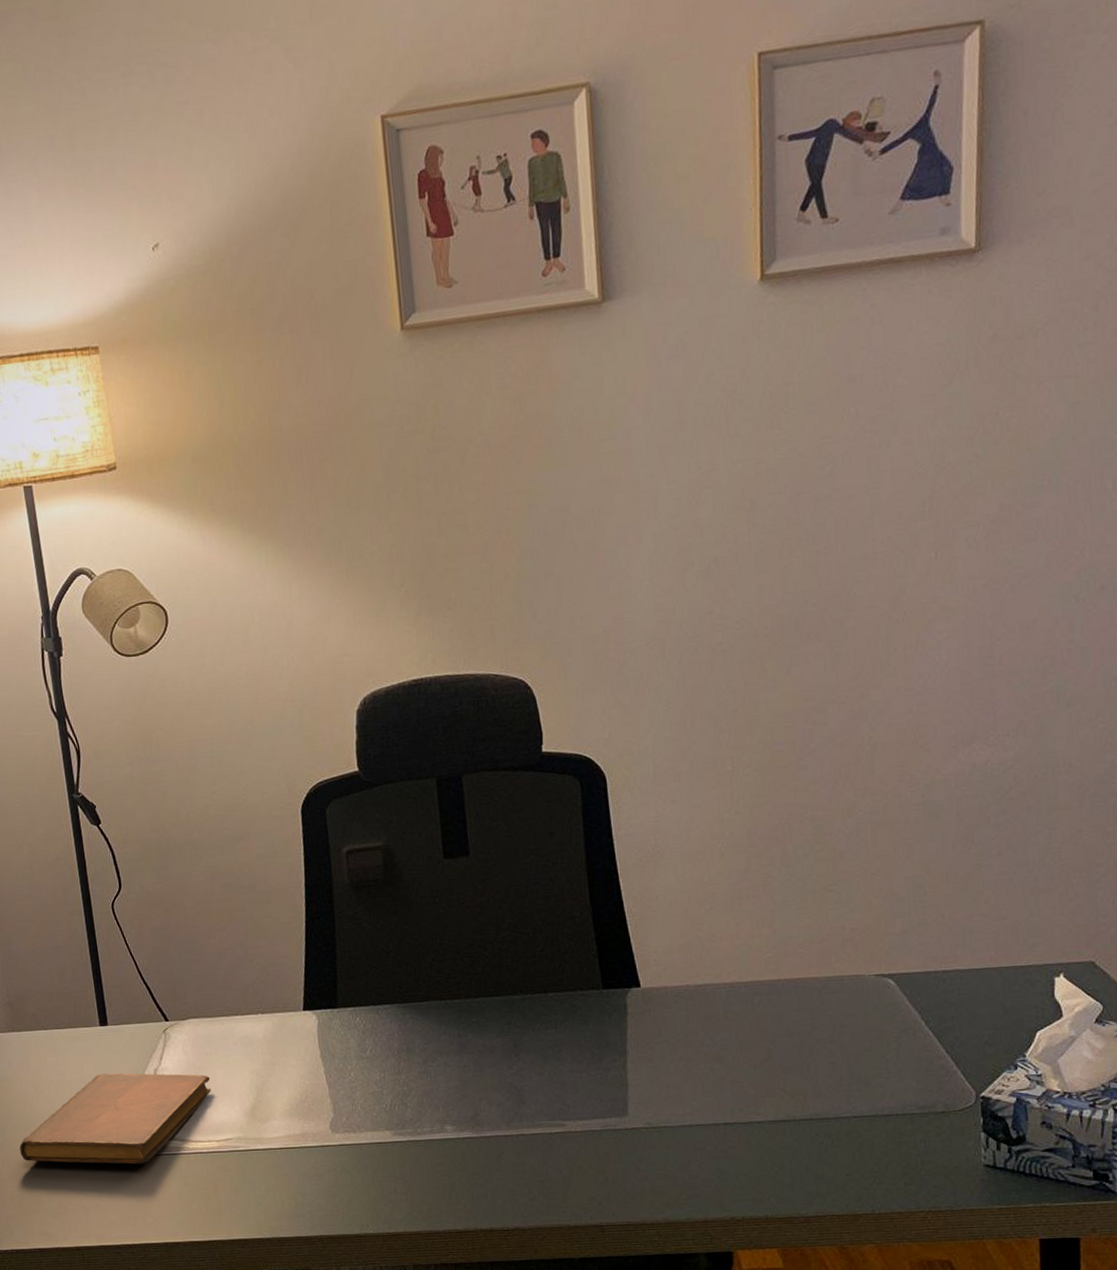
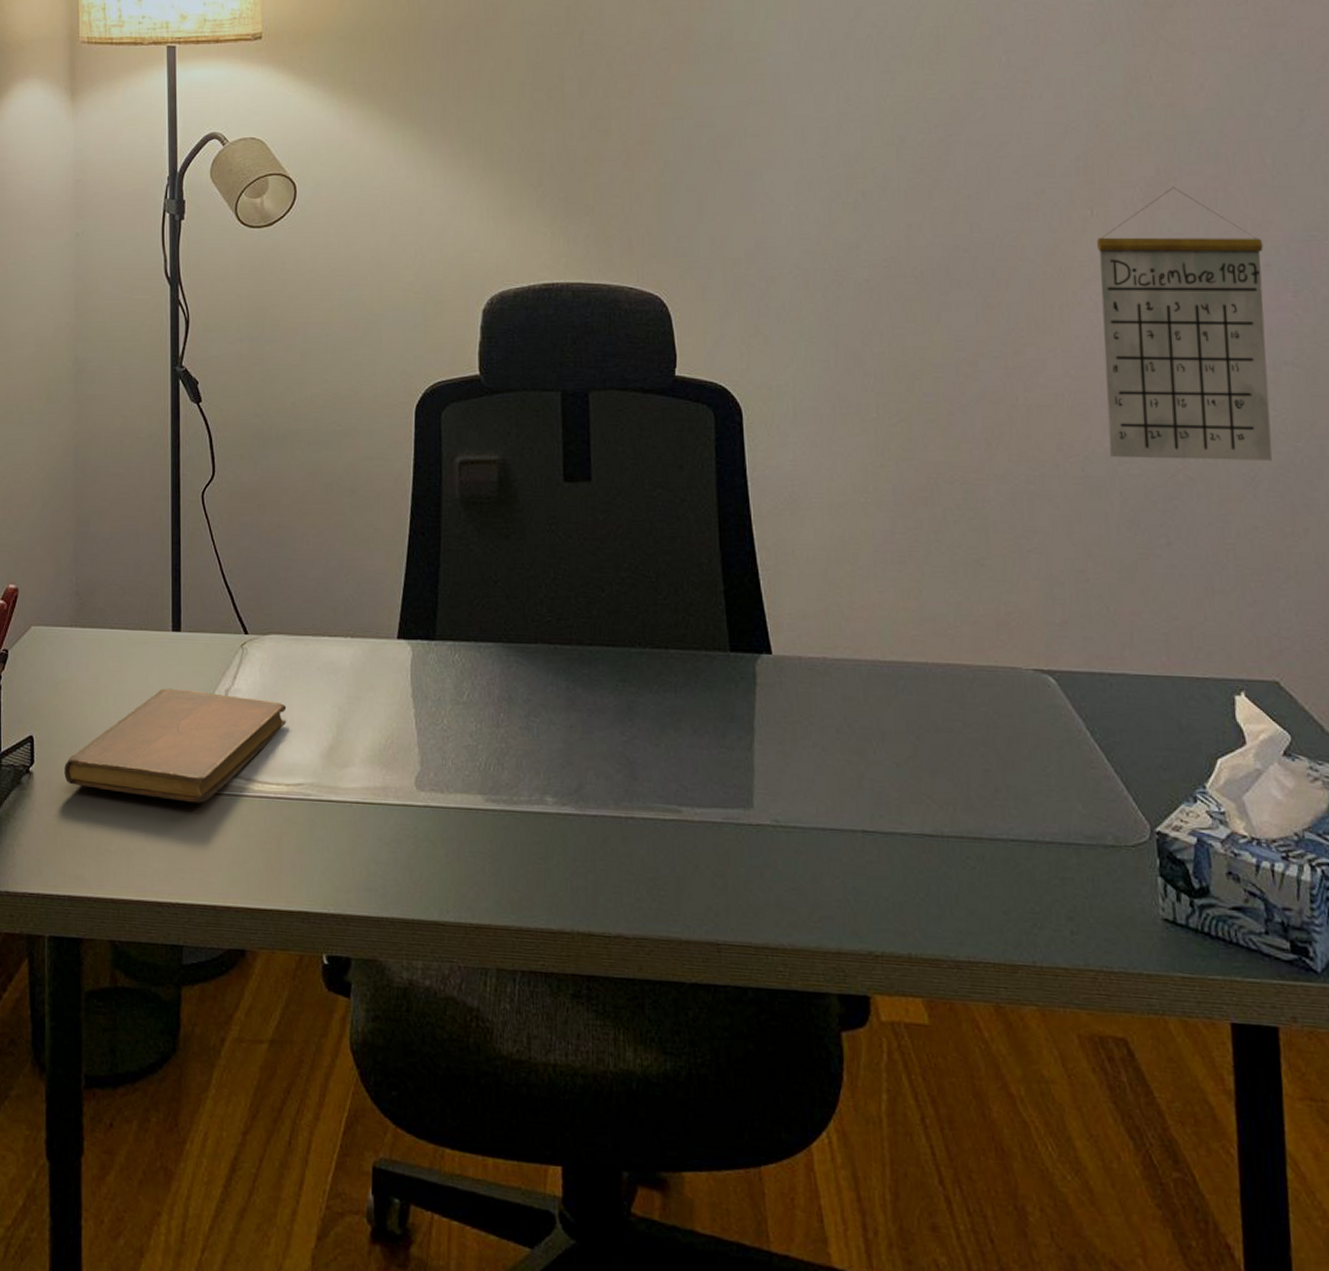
calendar: none [941,521,1100,782] -> present [1097,187,1273,461]

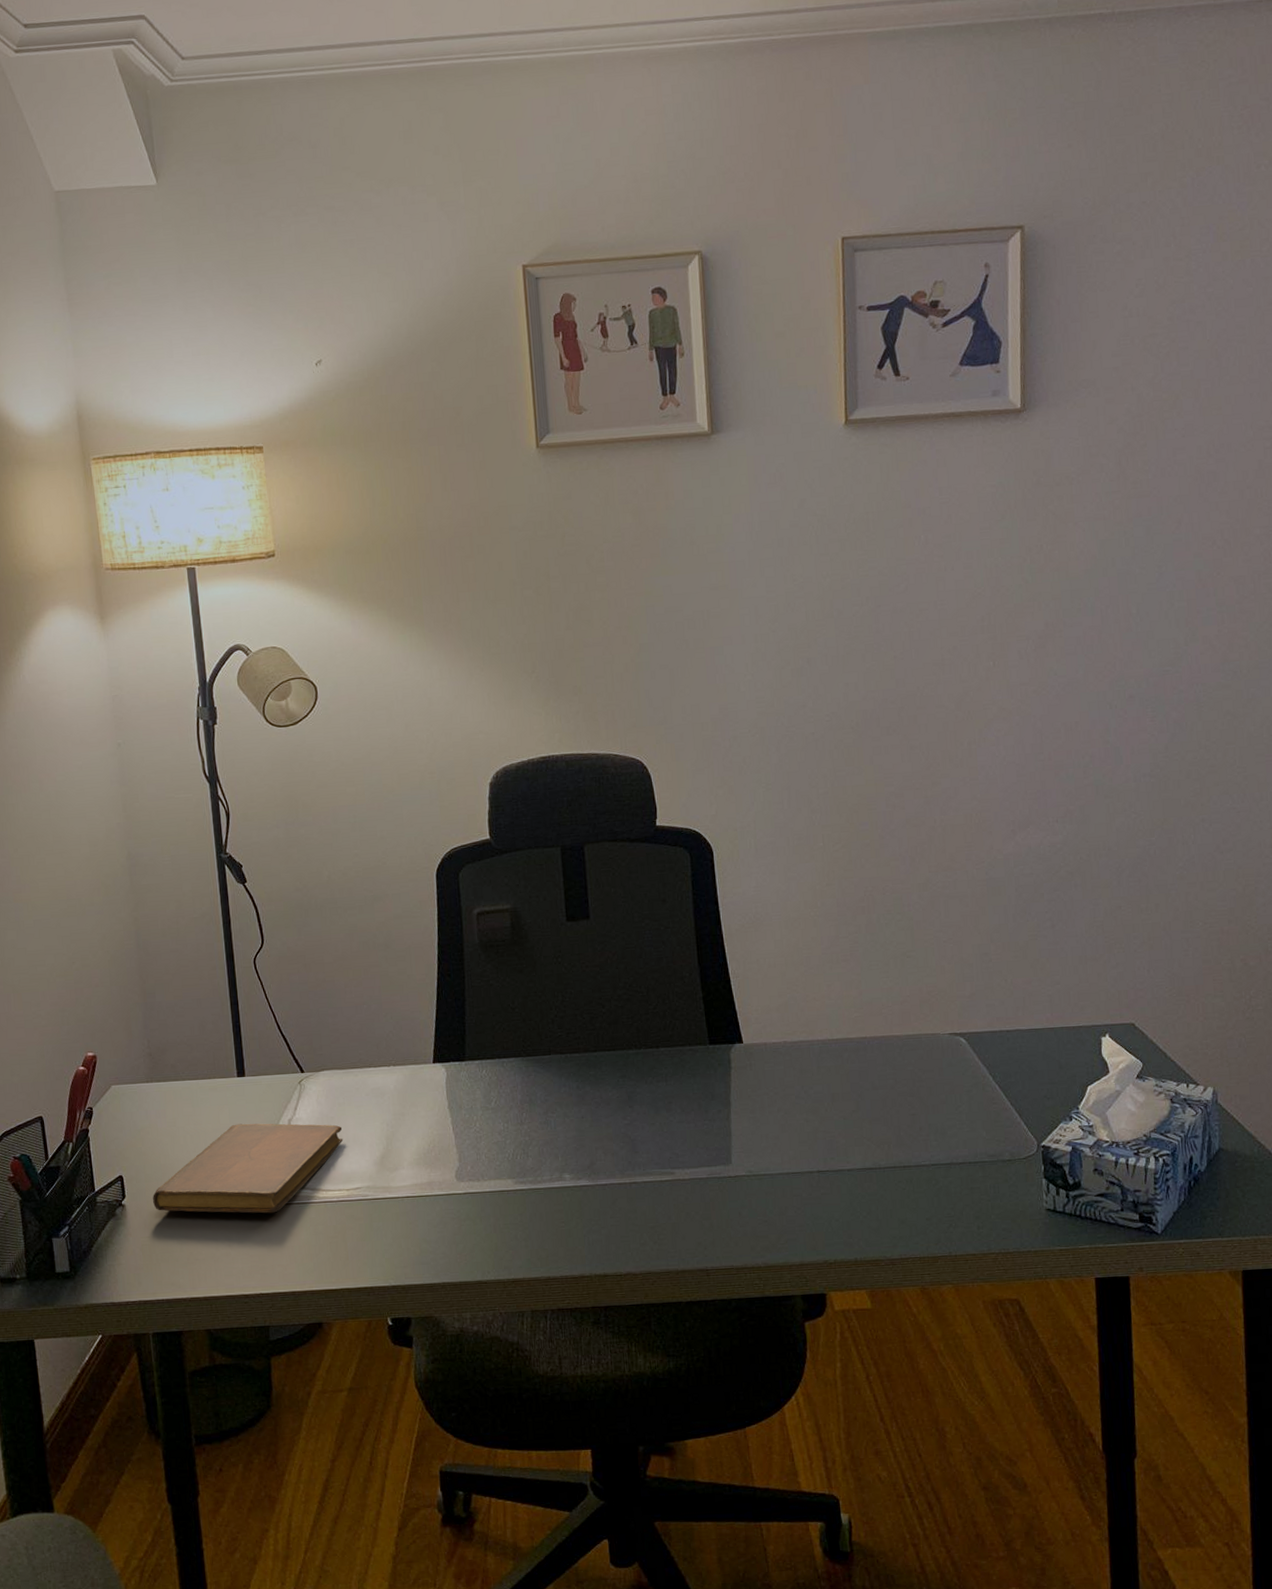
calendar: present [1097,187,1273,461] -> none [998,638,1133,861]

